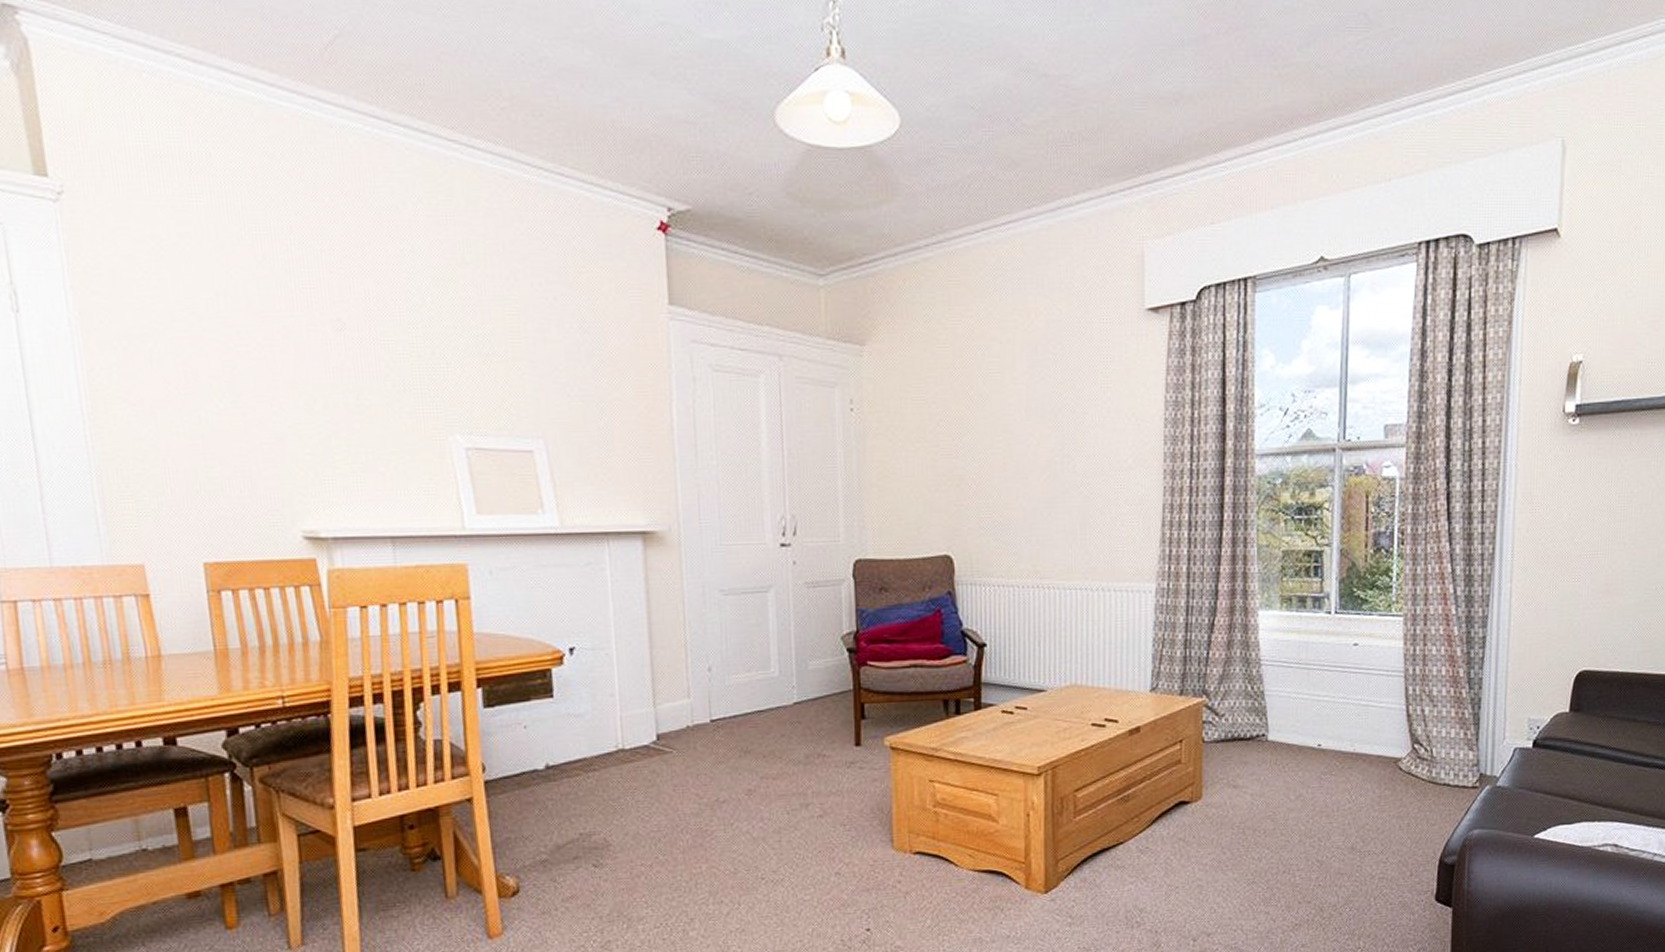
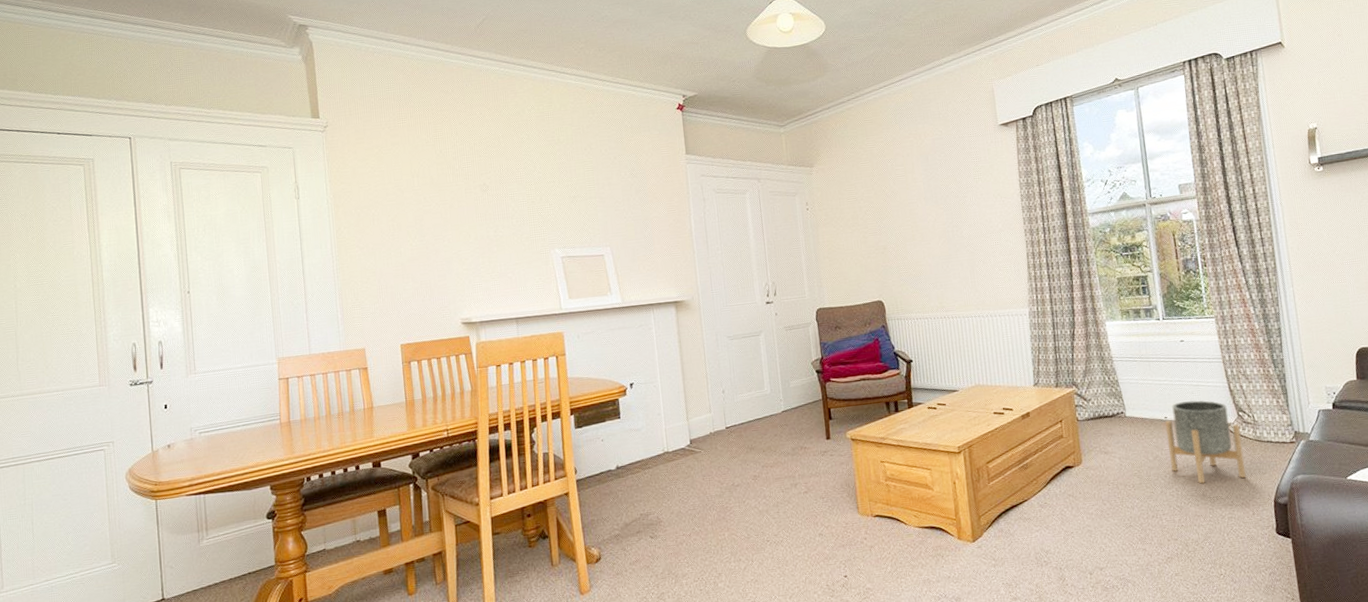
planter: none [1316,725,1413,834] -> present [1164,400,1247,484]

